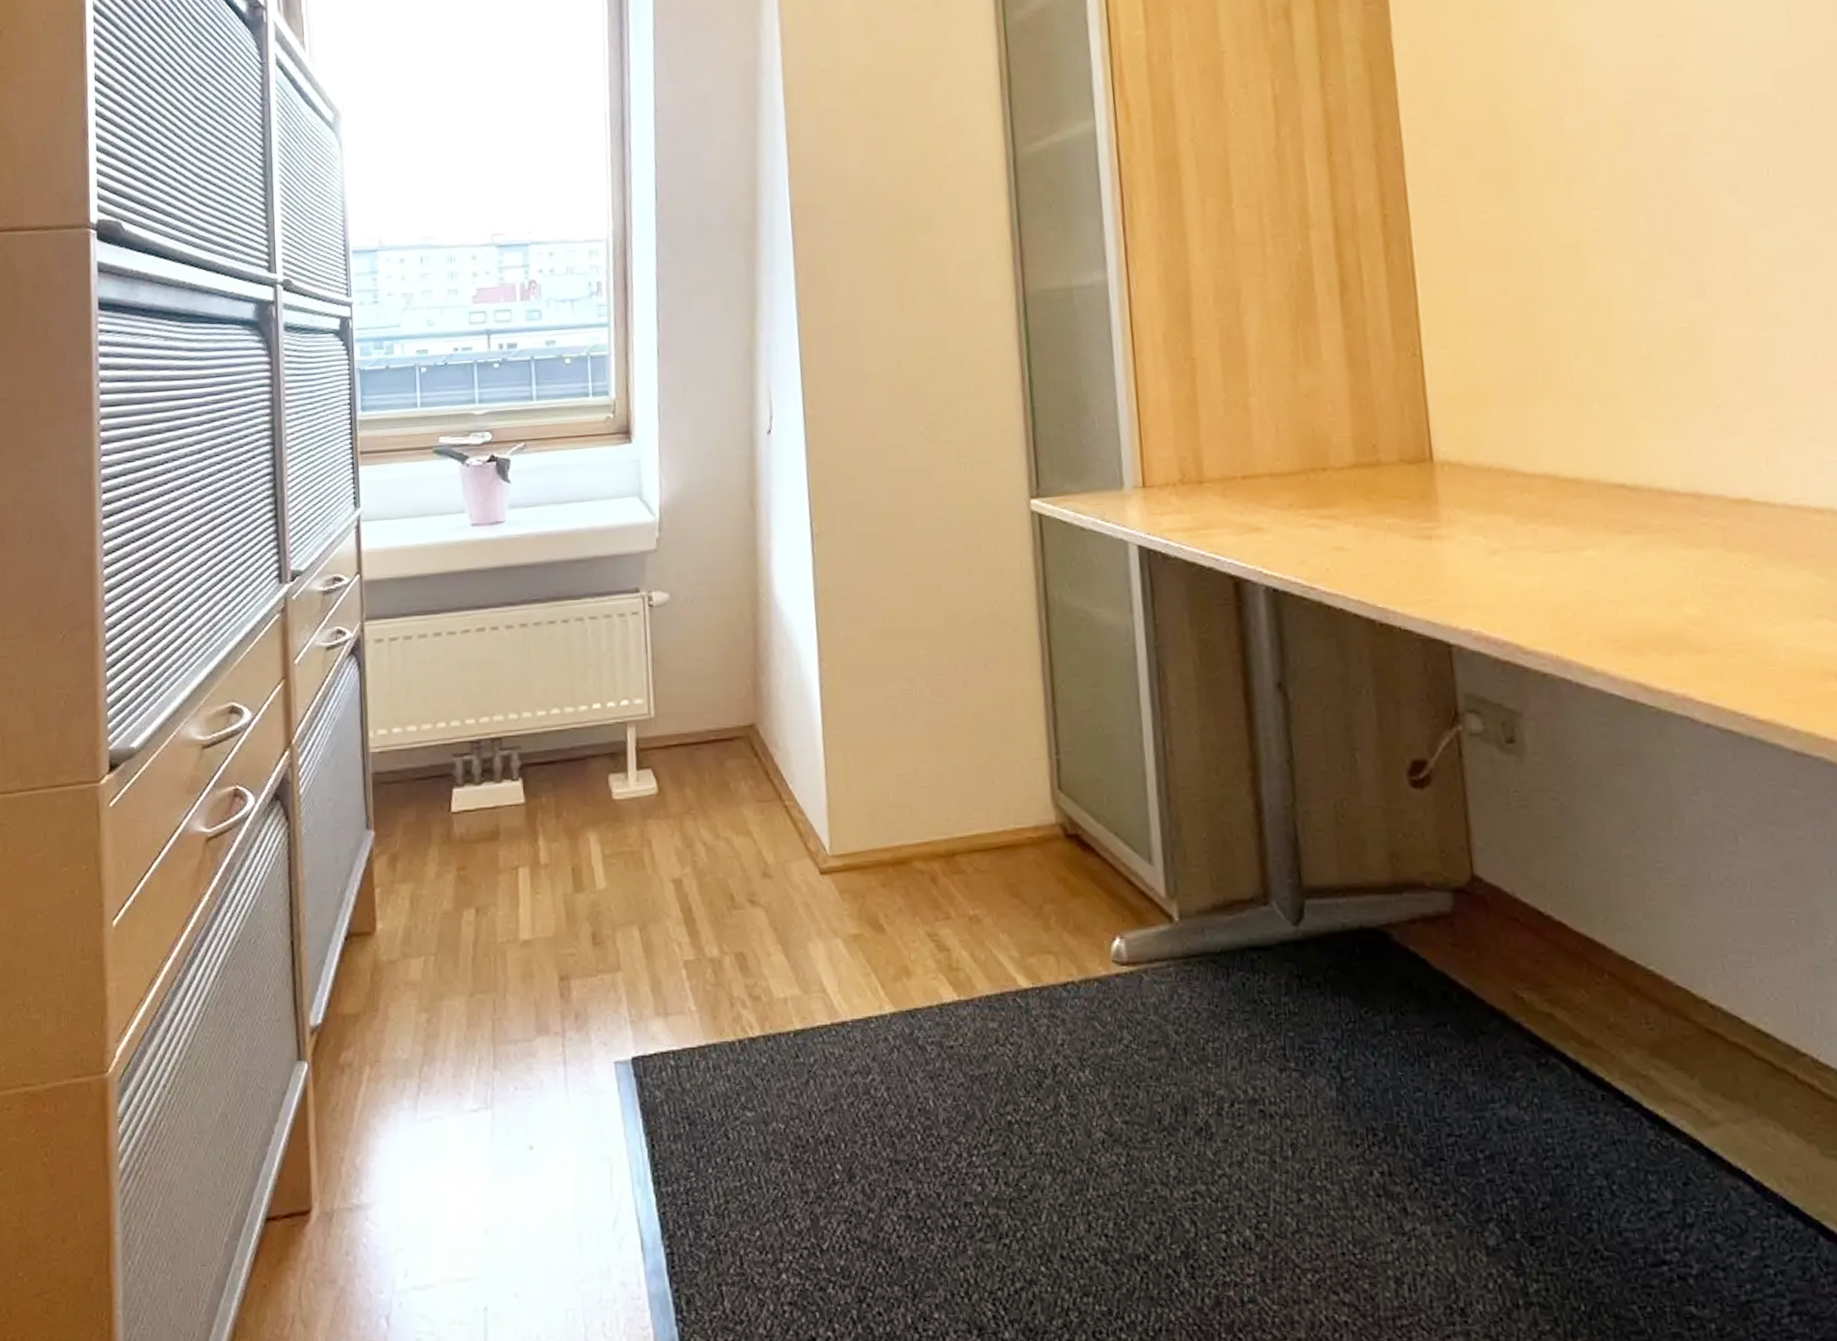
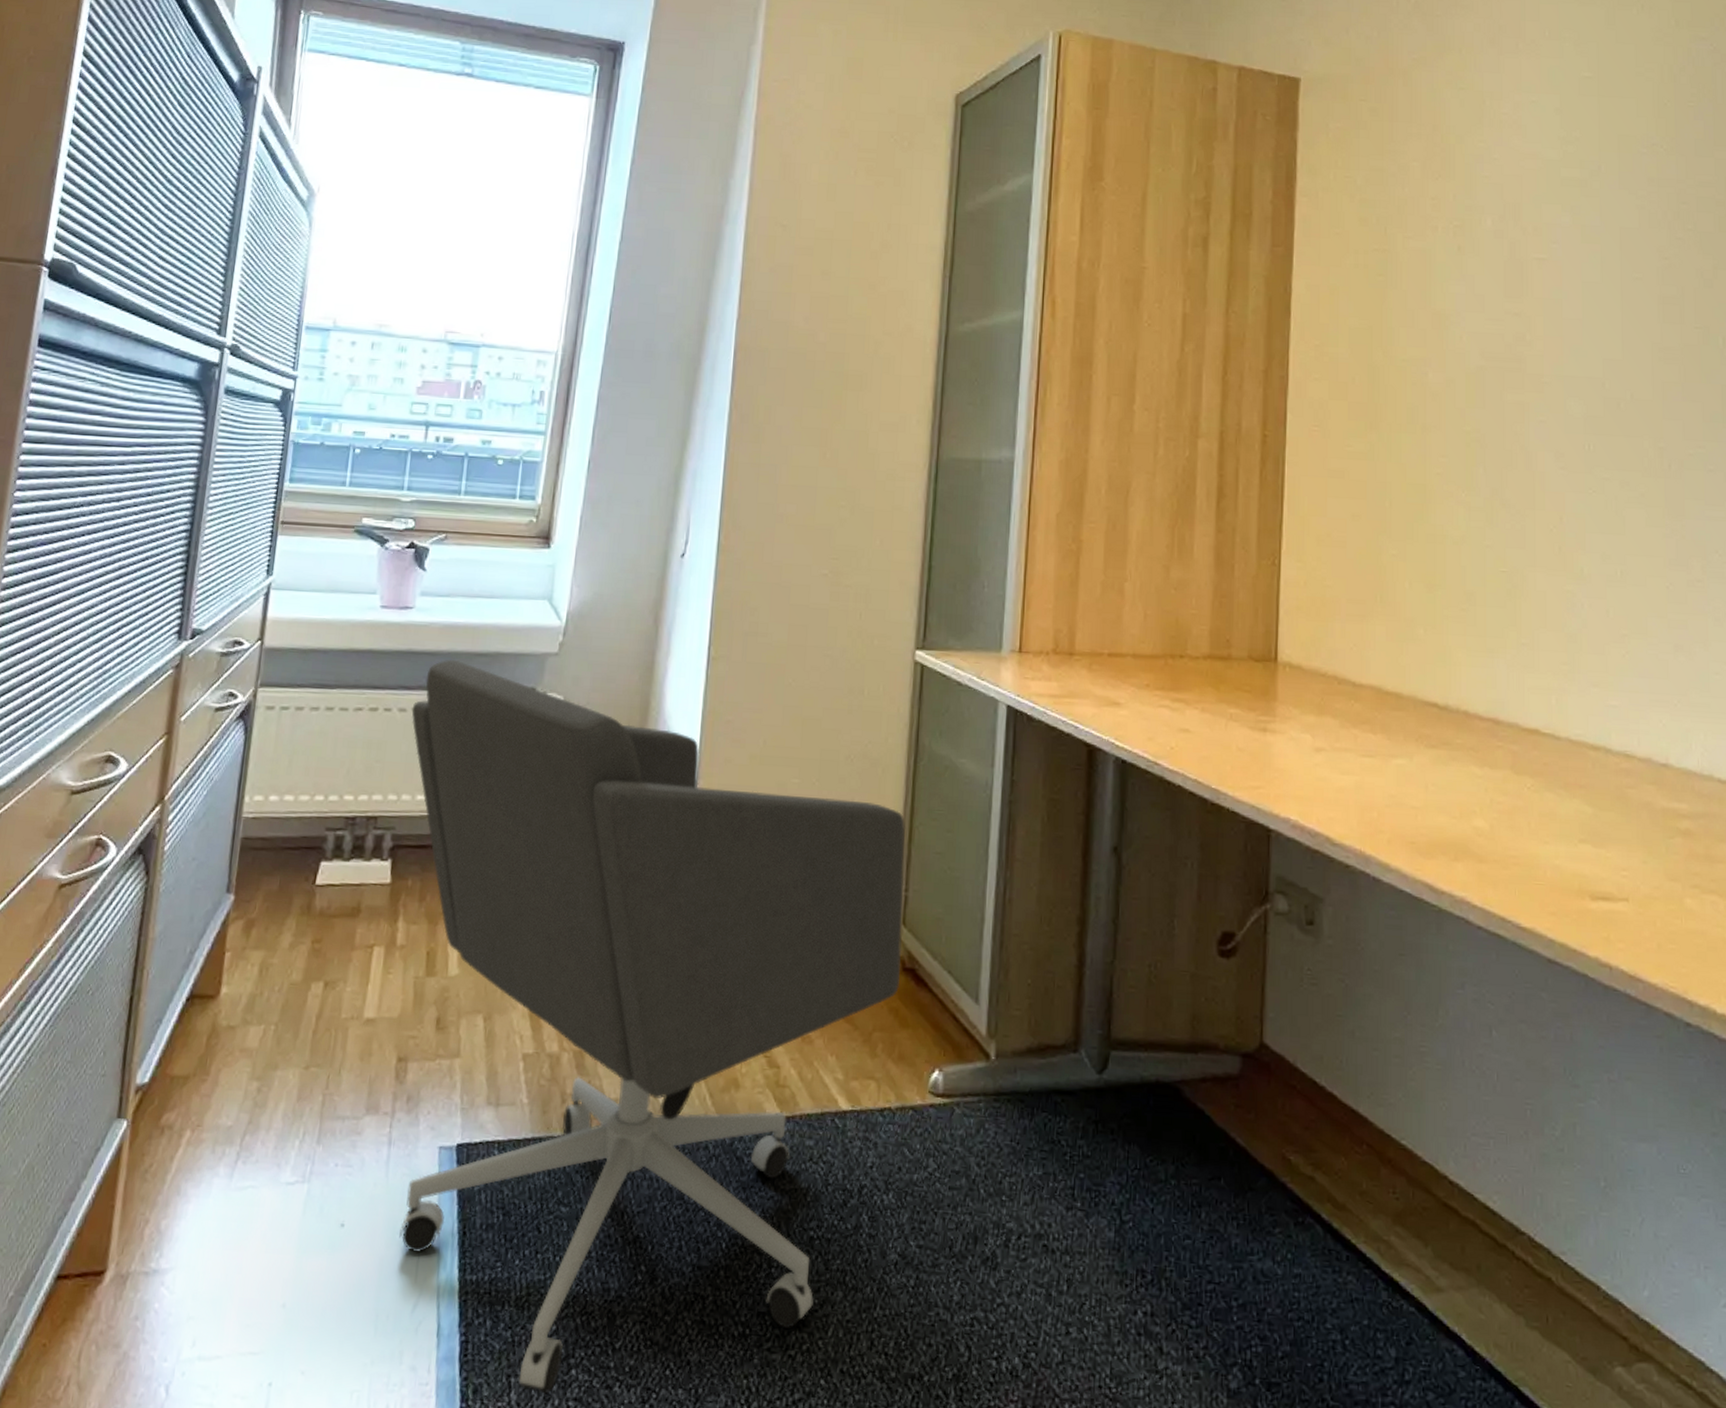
office chair: none [518,570,1064,1300] -> present [399,660,906,1394]

